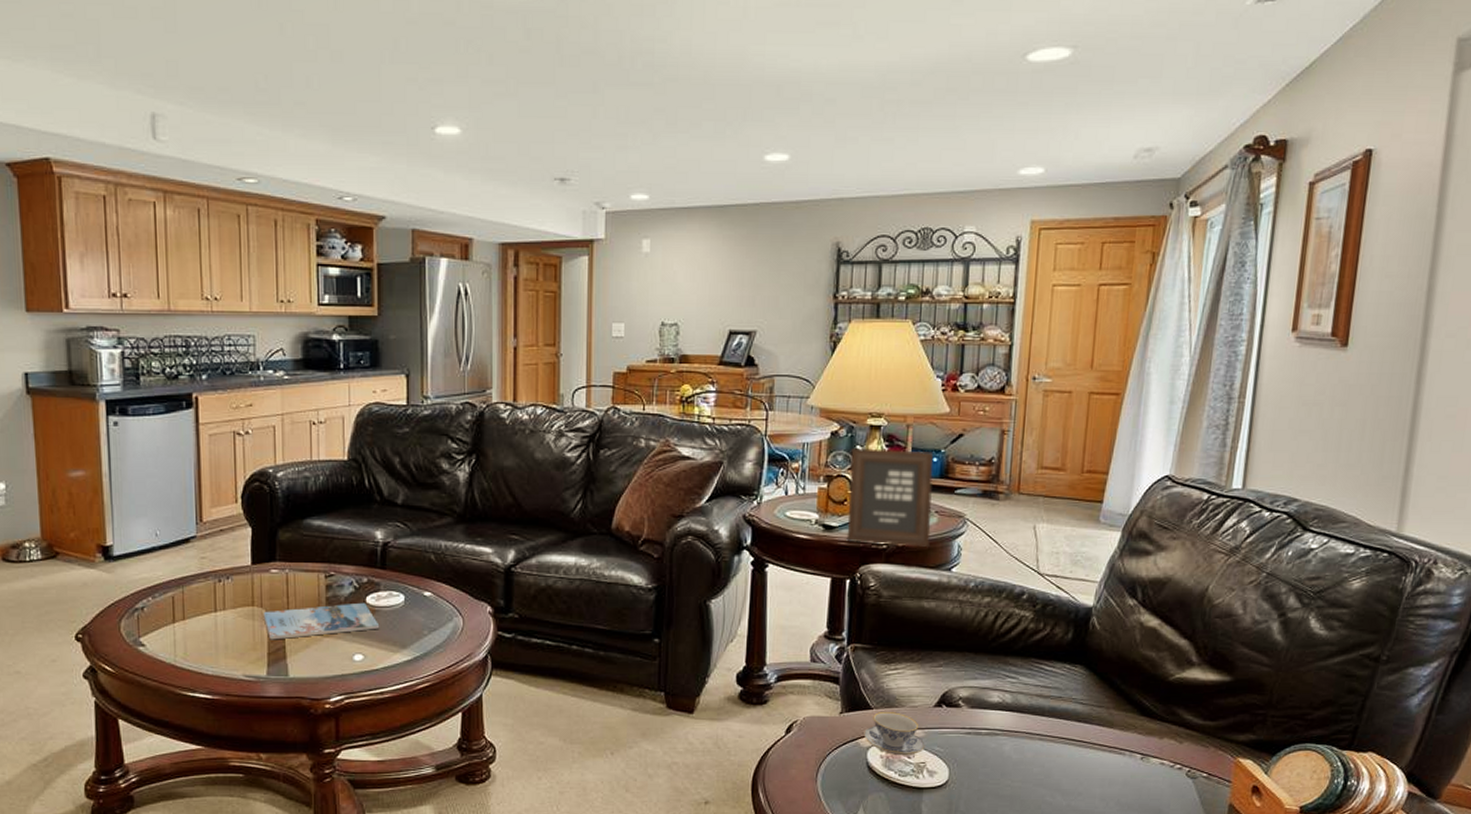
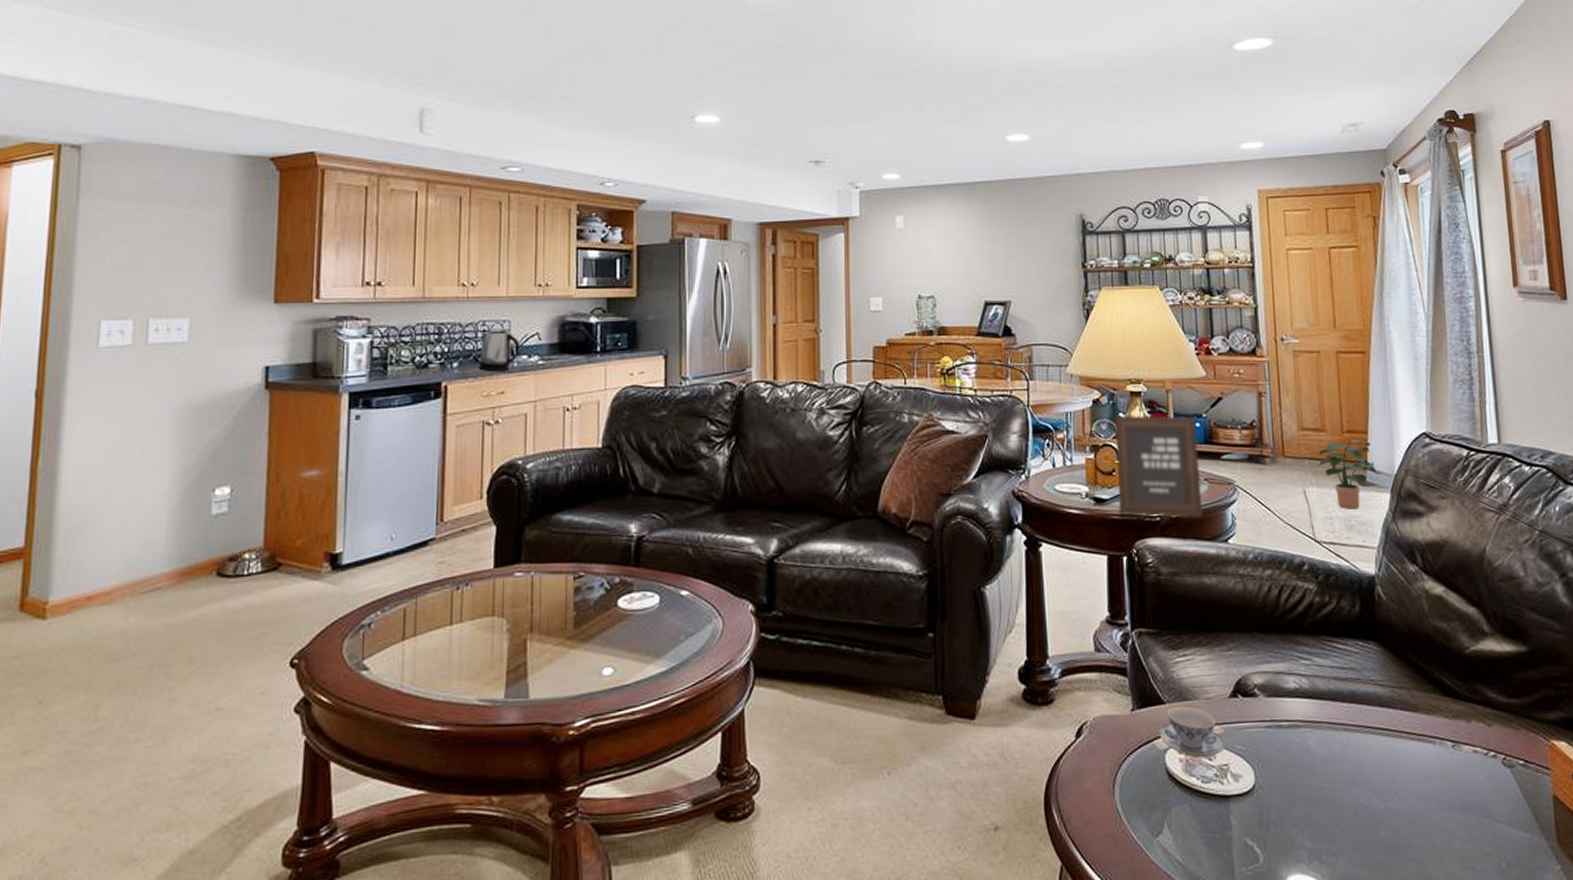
kettle: none [227,343,266,386] -> present [479,329,521,372]
magazine: present [263,602,380,640] -> none [503,606,632,656]
potted plant: none [1053,478,1121,546] -> present [1318,438,1386,510]

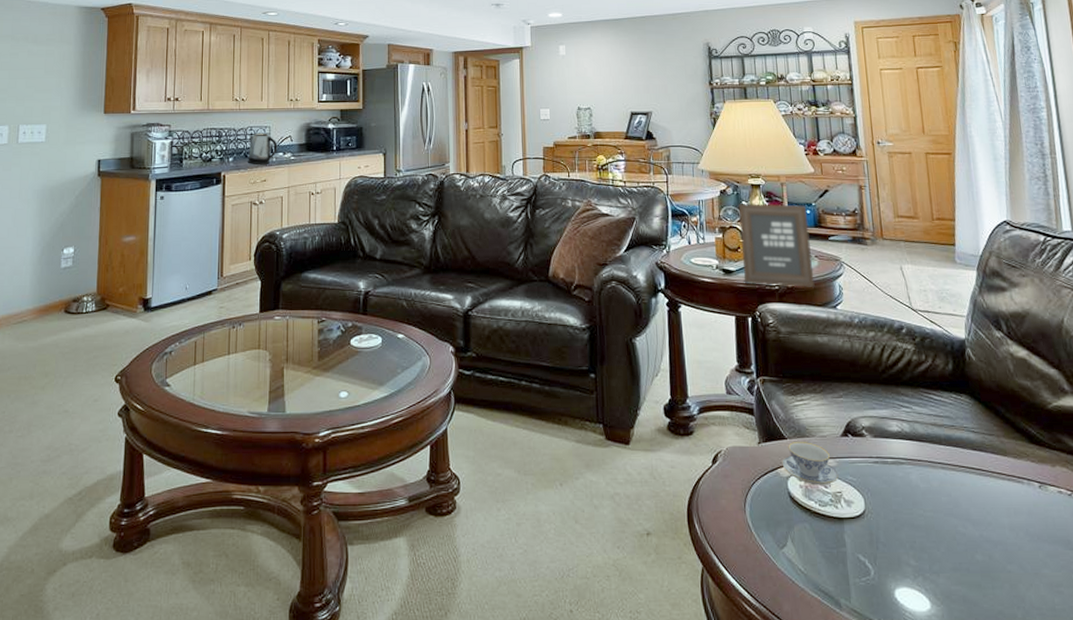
potted plant: present [1318,438,1386,510] -> none [912,224,972,284]

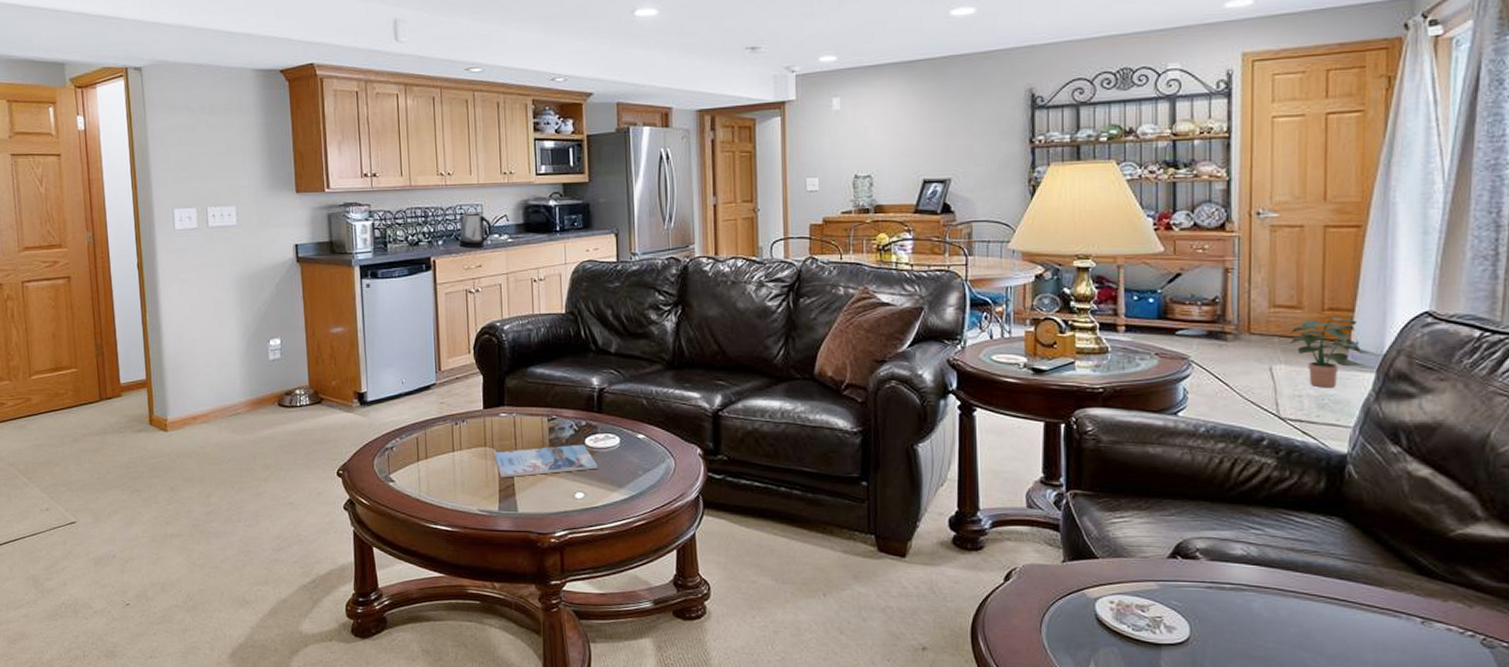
magazine: none [267,344,362,380] -> present [494,444,598,478]
picture frame: present [738,203,815,287] -> none [1058,290,1151,390]
teacup: present [782,442,839,485] -> none [1090,562,1160,609]
potted plant: none [912,224,972,284] -> present [1290,316,1373,388]

